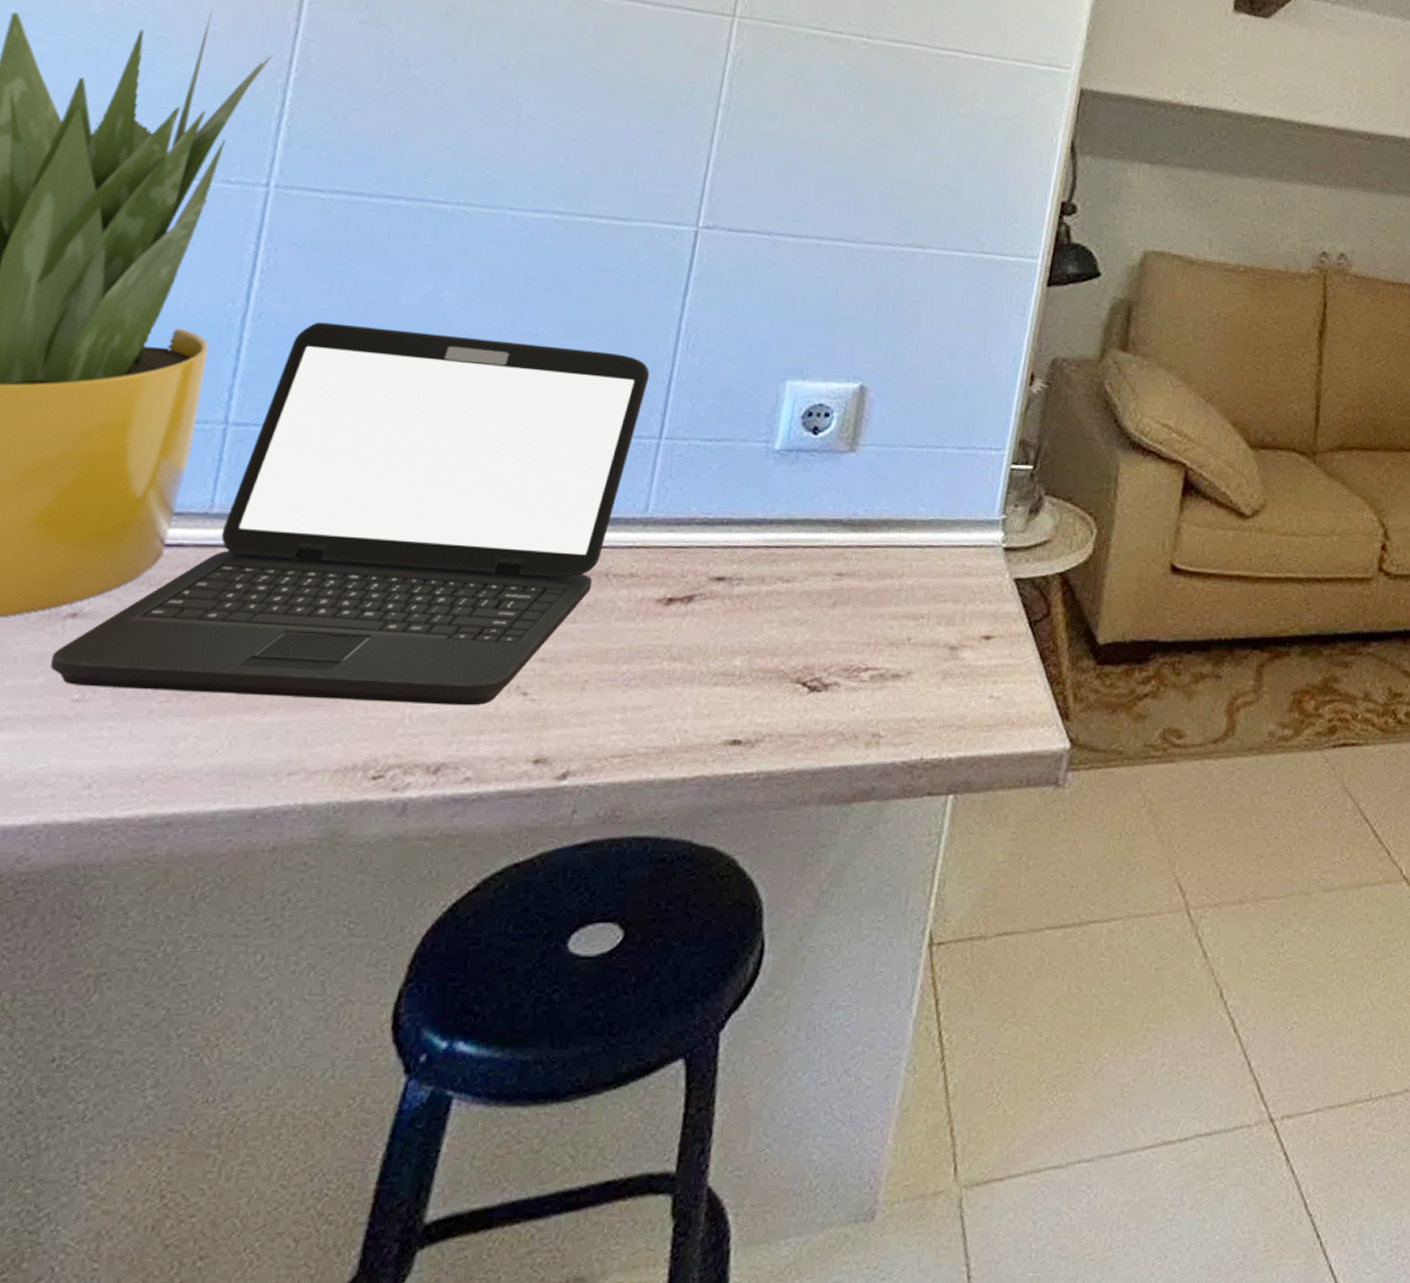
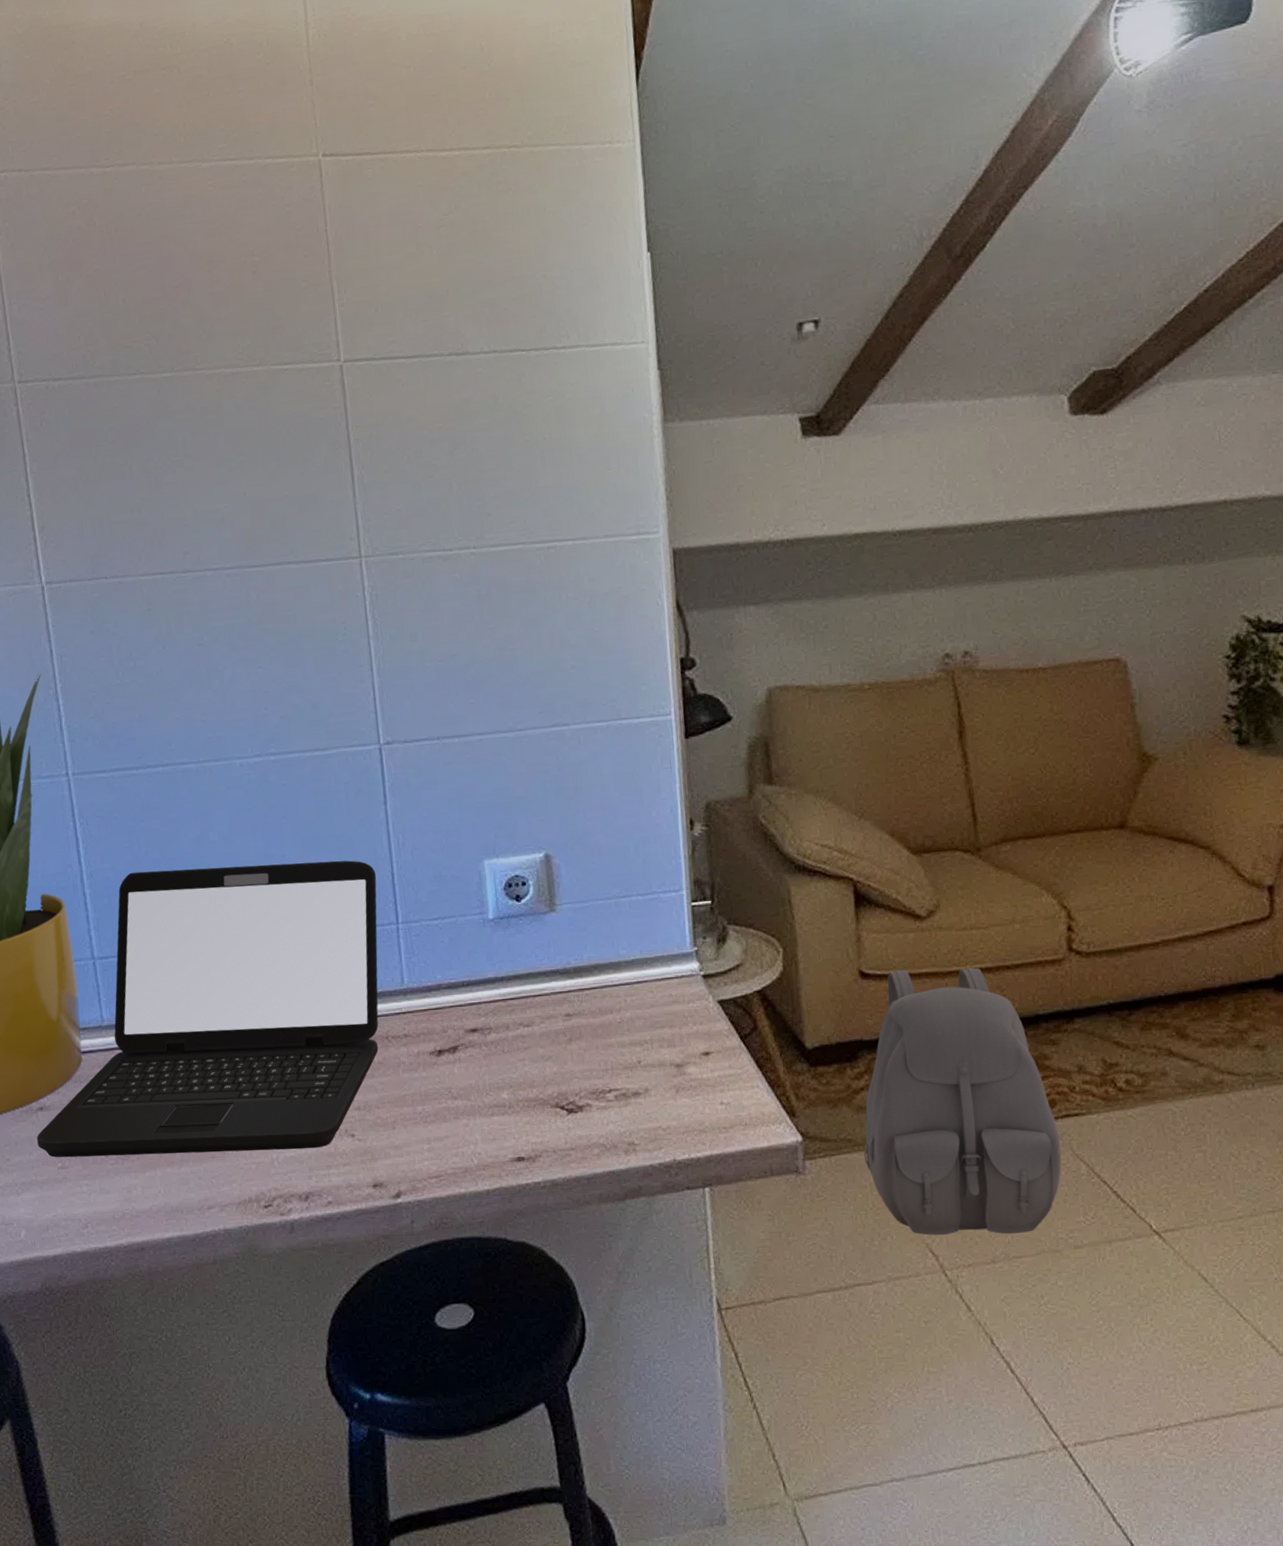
backpack: none [1131,568,1333,872] -> present [864,967,1062,1235]

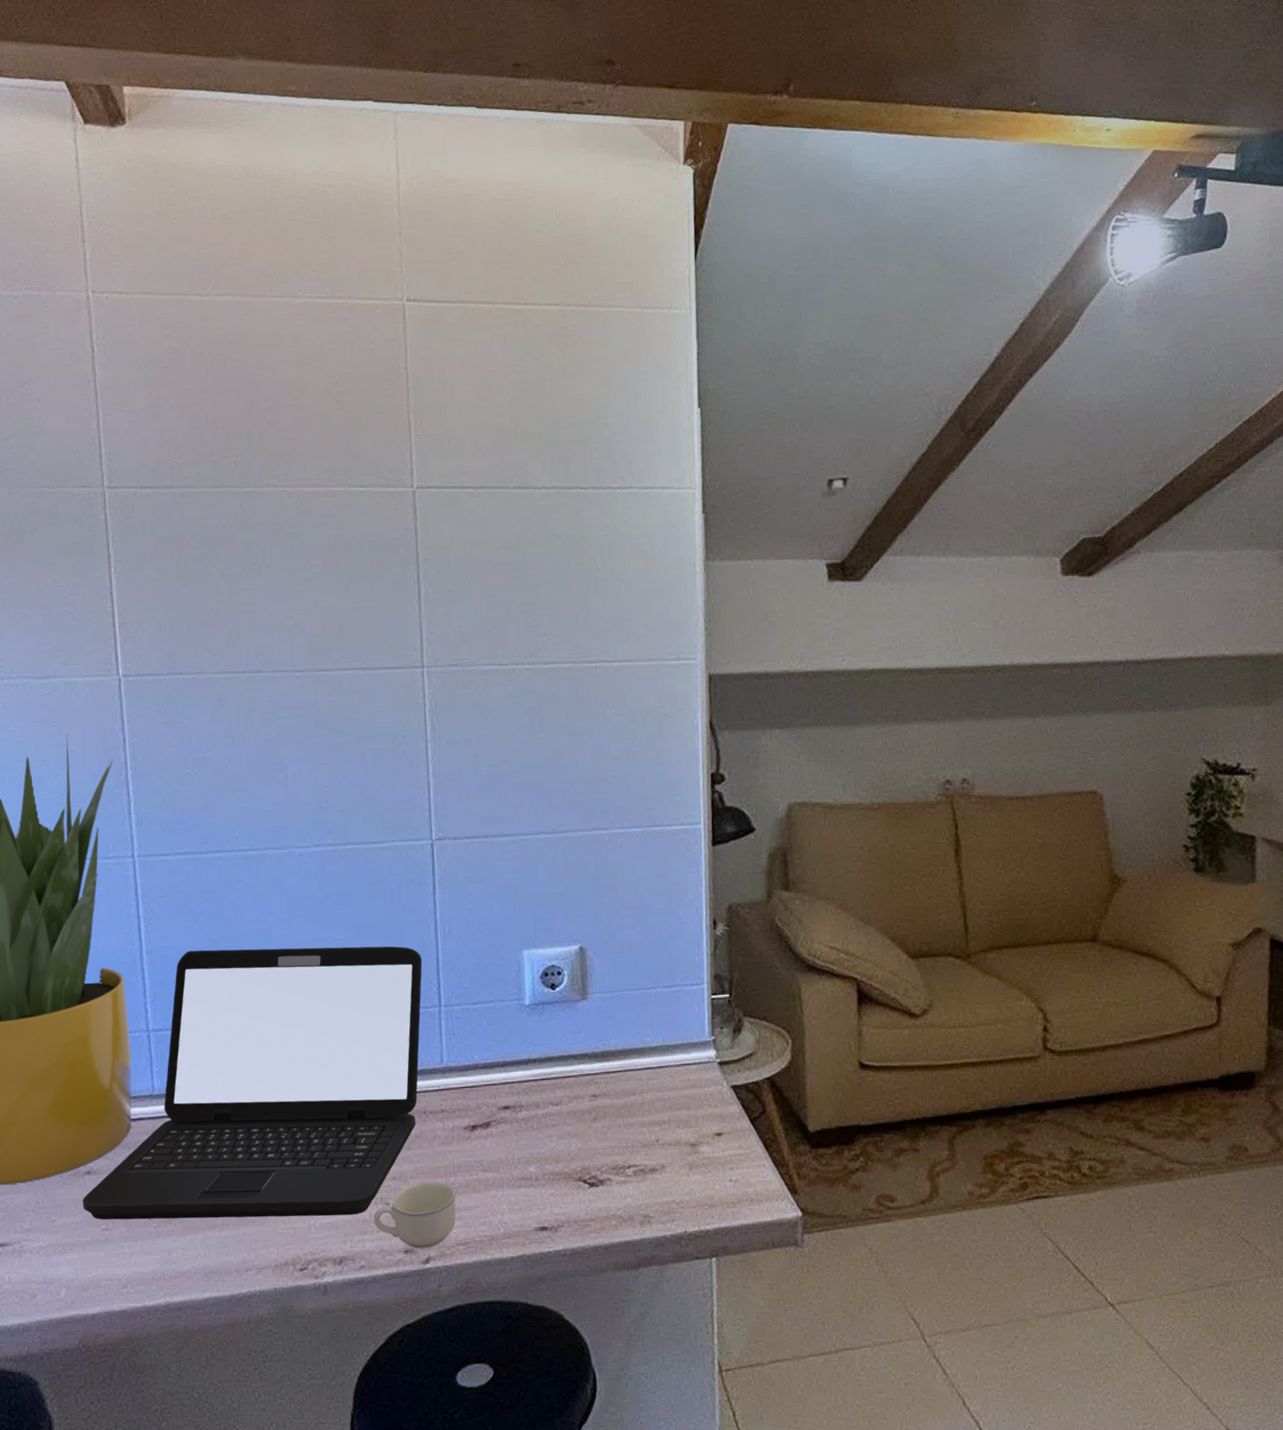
cup: none [338,1110,427,1183] -> present [373,1181,456,1249]
backpack: present [864,967,1062,1235] -> none [857,1062,1031,1305]

